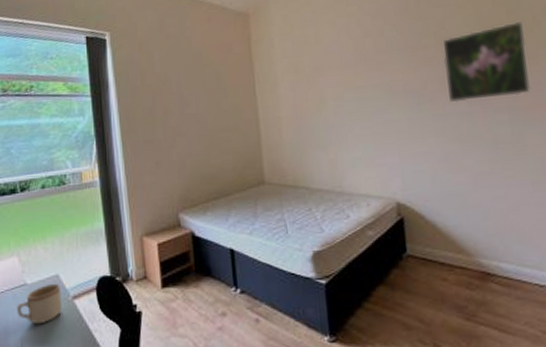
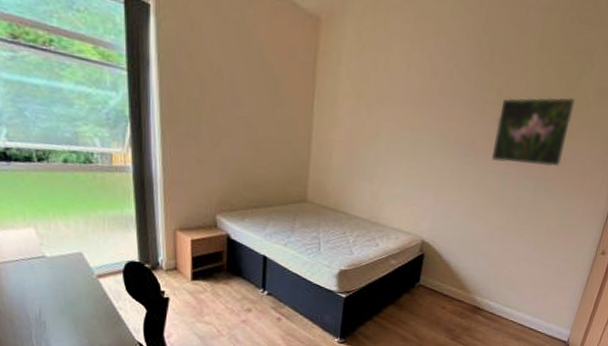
mug: present [17,283,62,325] -> none [34,260,85,296]

